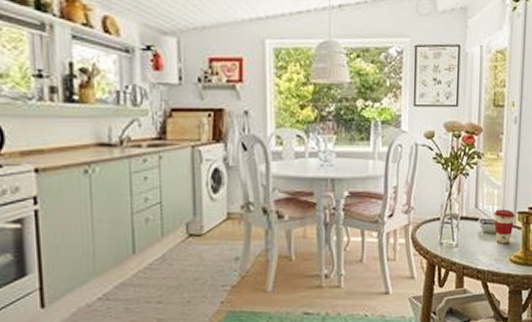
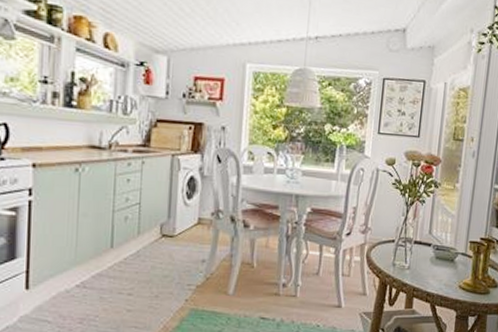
coffee cup: present [494,209,516,244] -> none [446,237,467,271]

